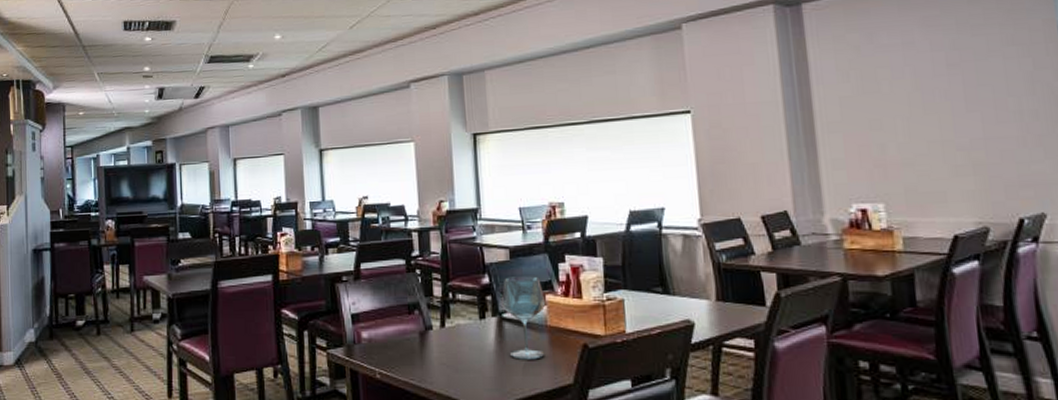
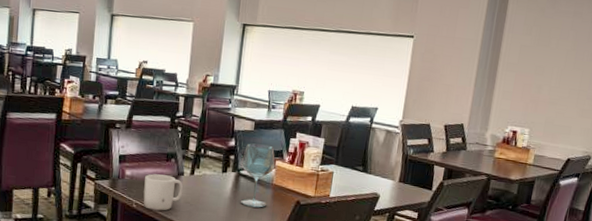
mug: none [386,332,435,379] -> present [143,174,184,211]

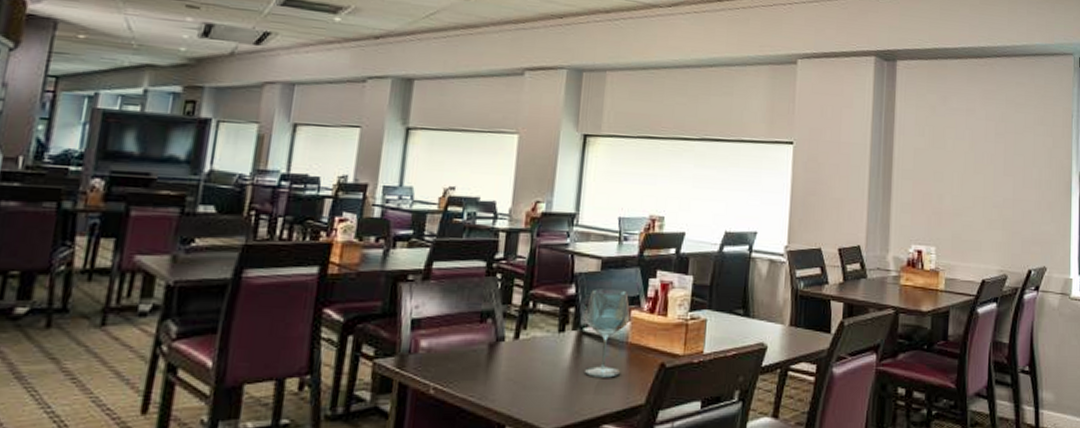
mug: present [143,174,184,211] -> none [445,342,504,395]

